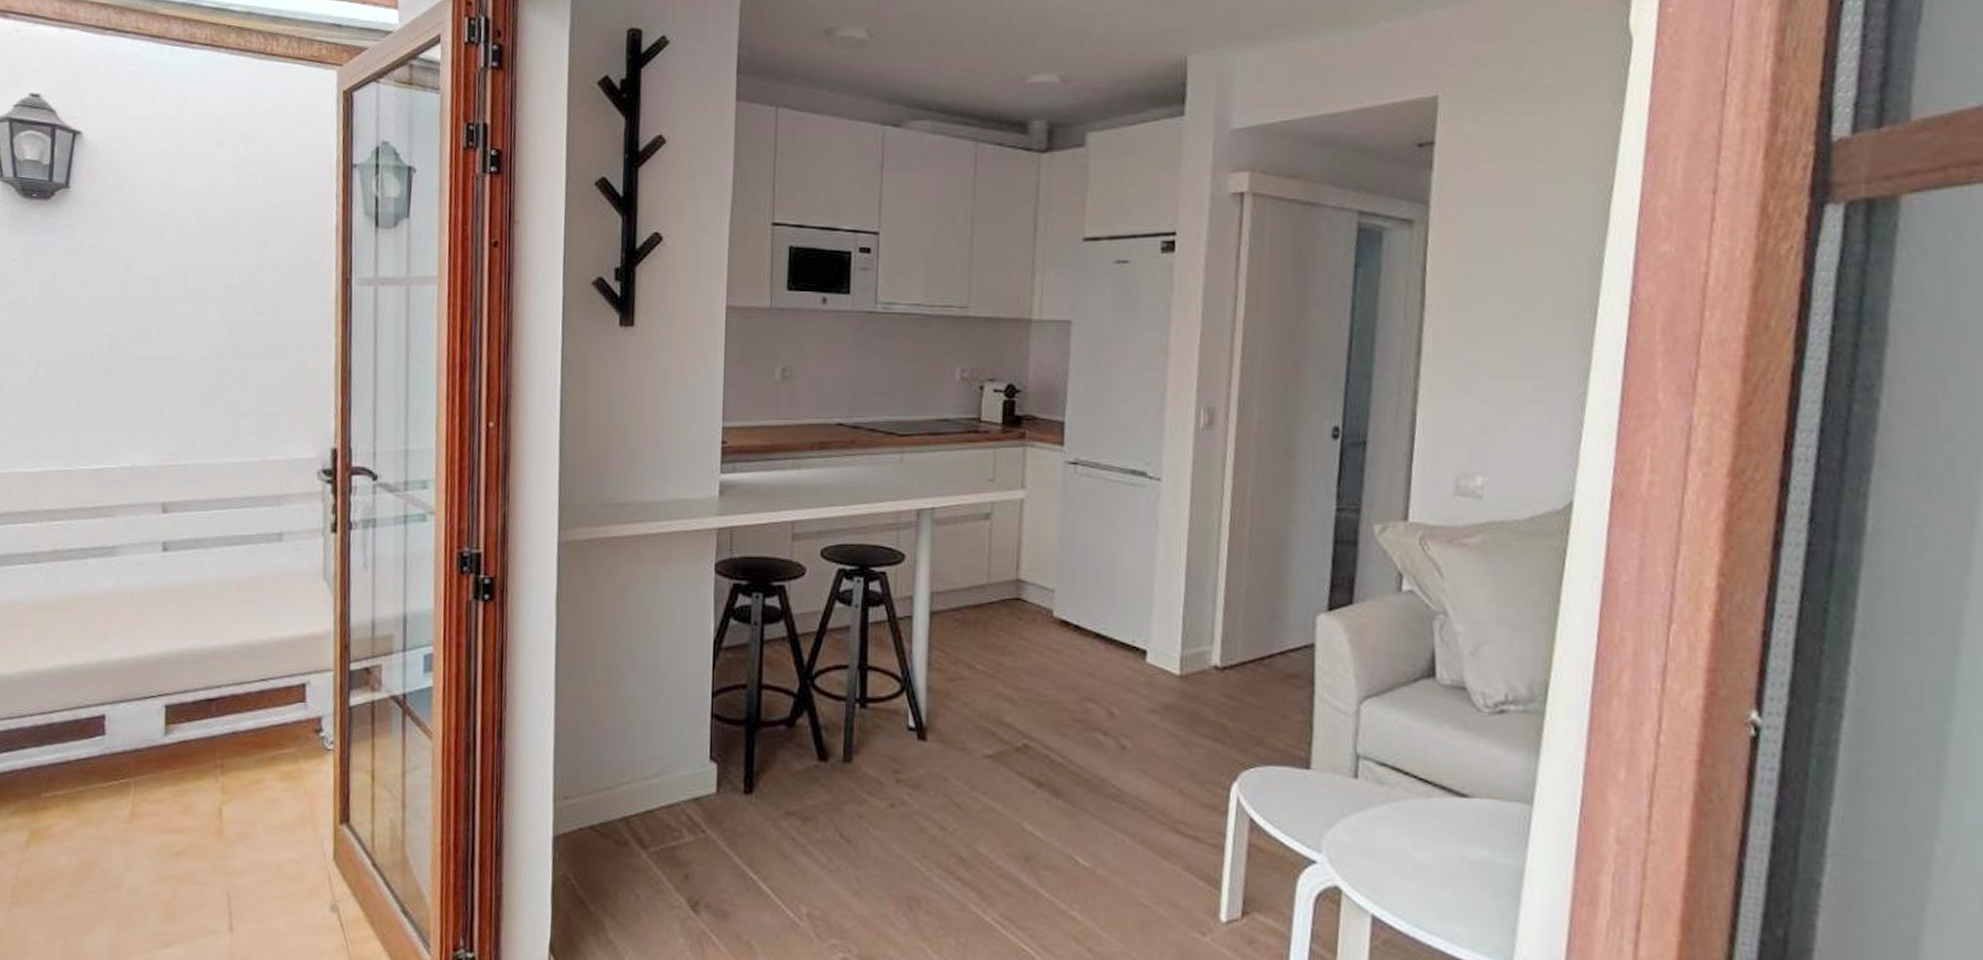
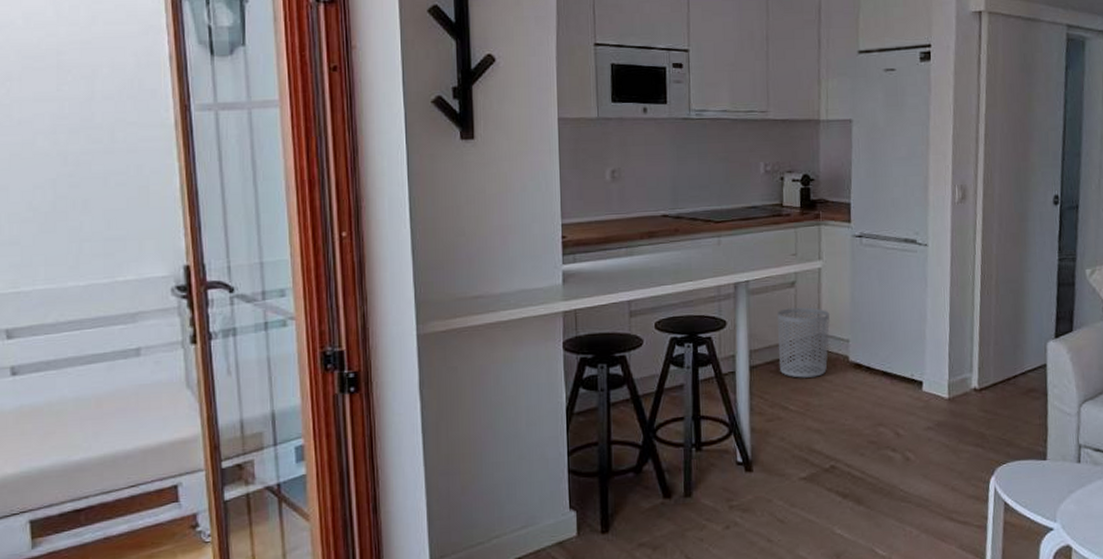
waste bin: none [965,544,1031,632] -> present [776,307,830,378]

